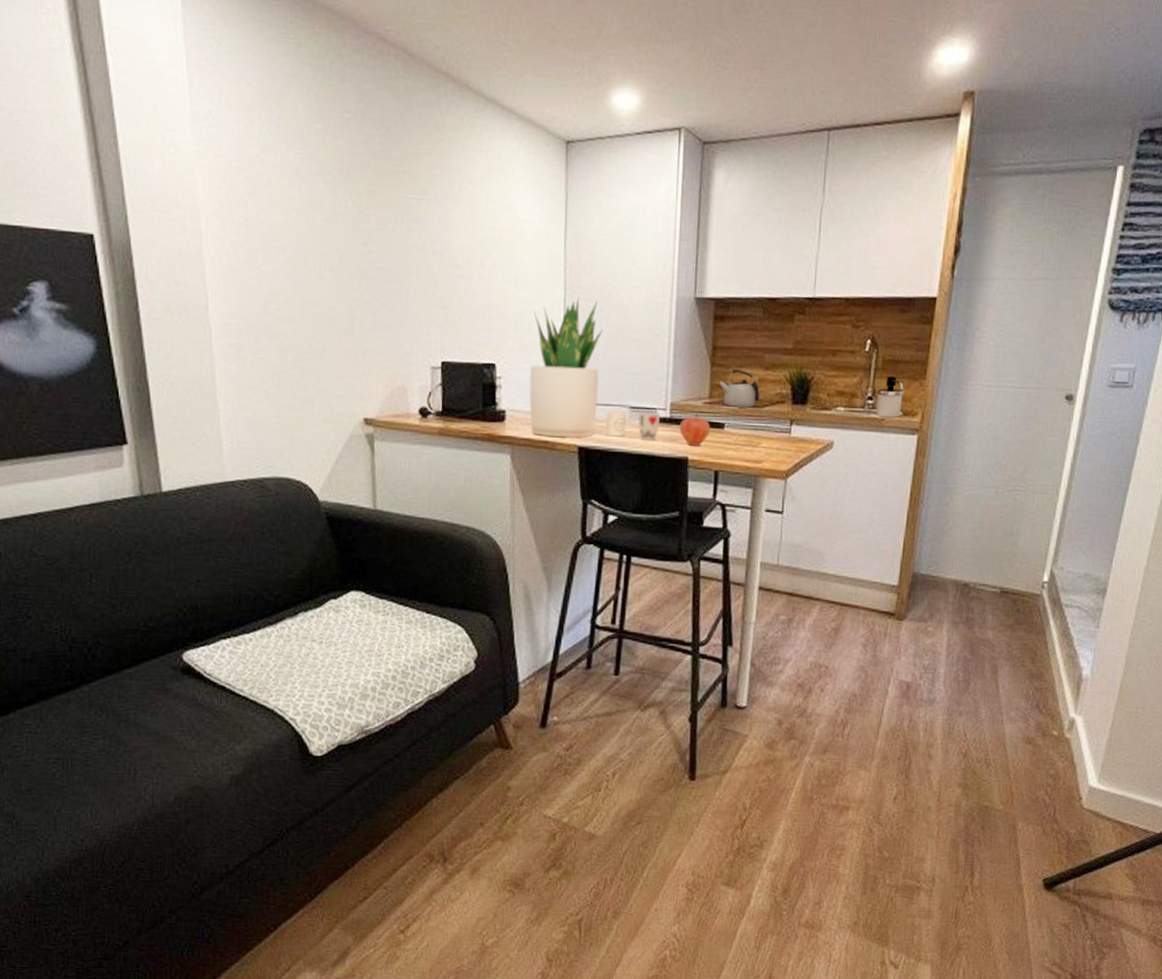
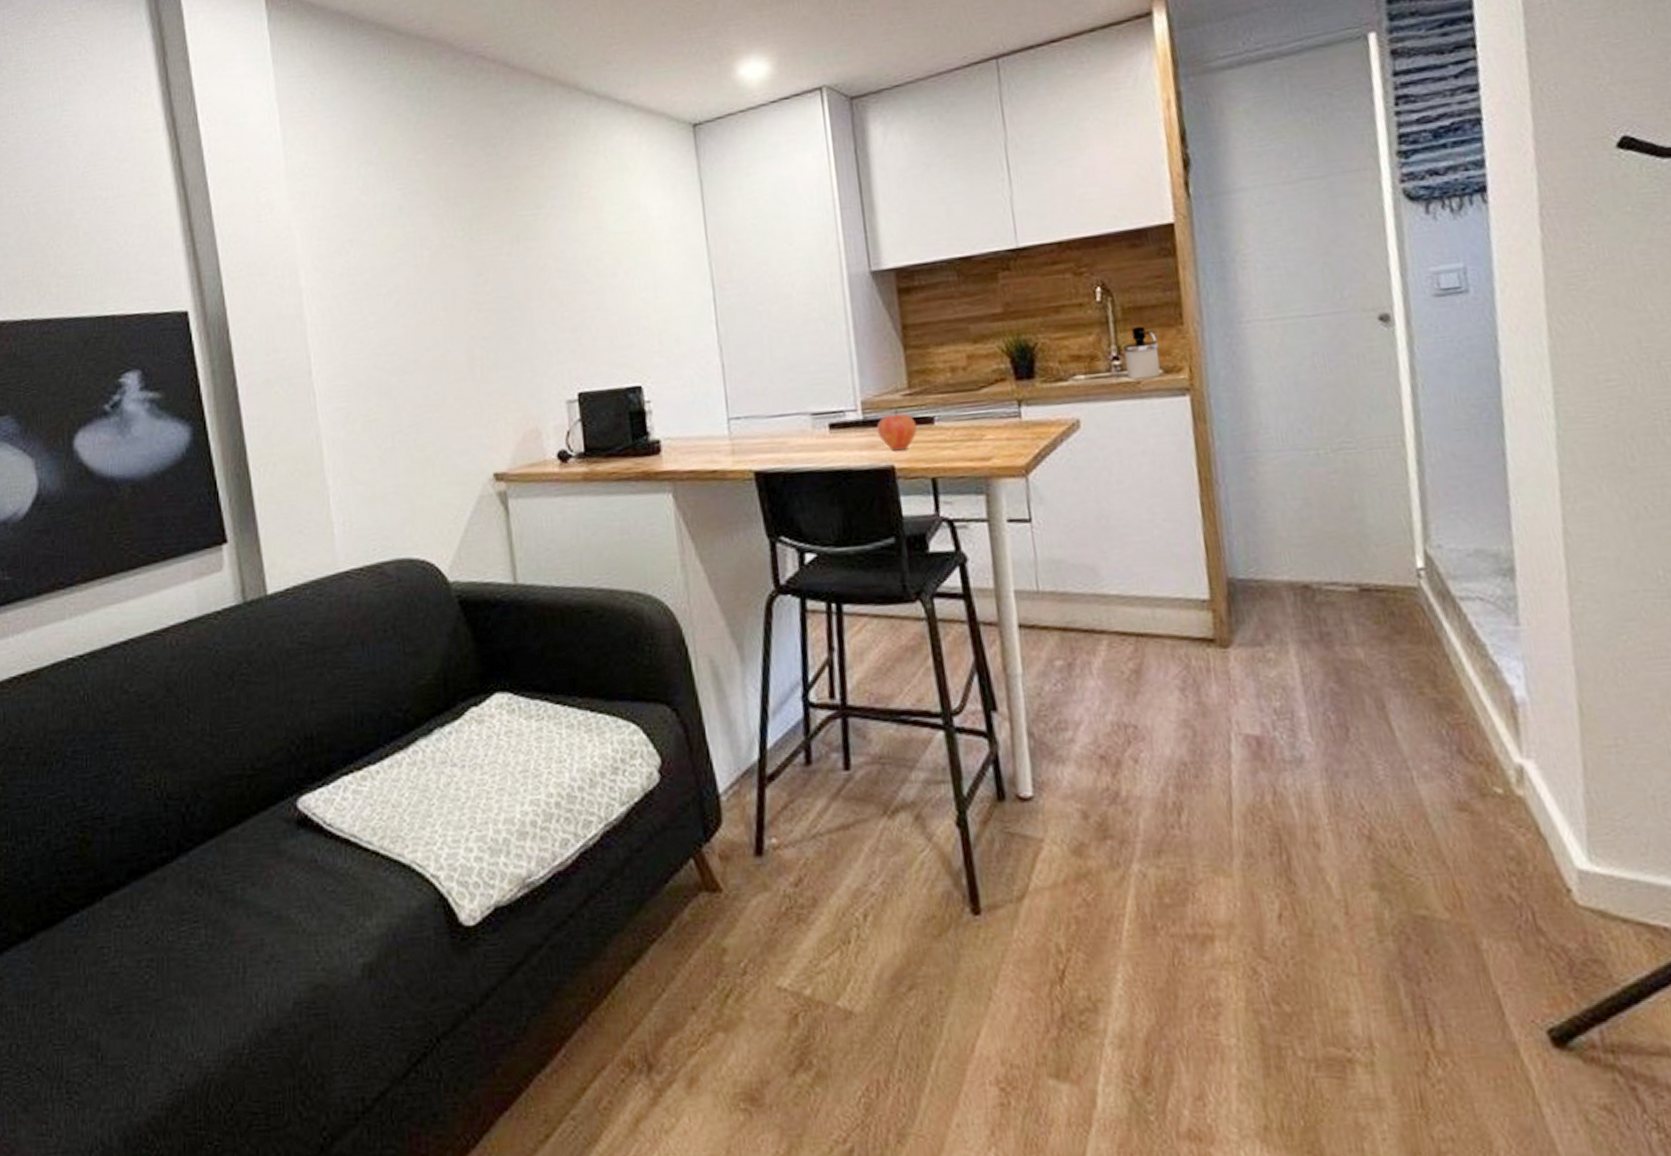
planter: present [529,297,603,438] -> none [679,293,771,465]
mug: present [606,410,633,437] -> none [784,420,818,454]
cup: present [638,411,661,442] -> none [822,415,852,454]
kettle: present [718,368,760,410] -> none [916,347,972,397]

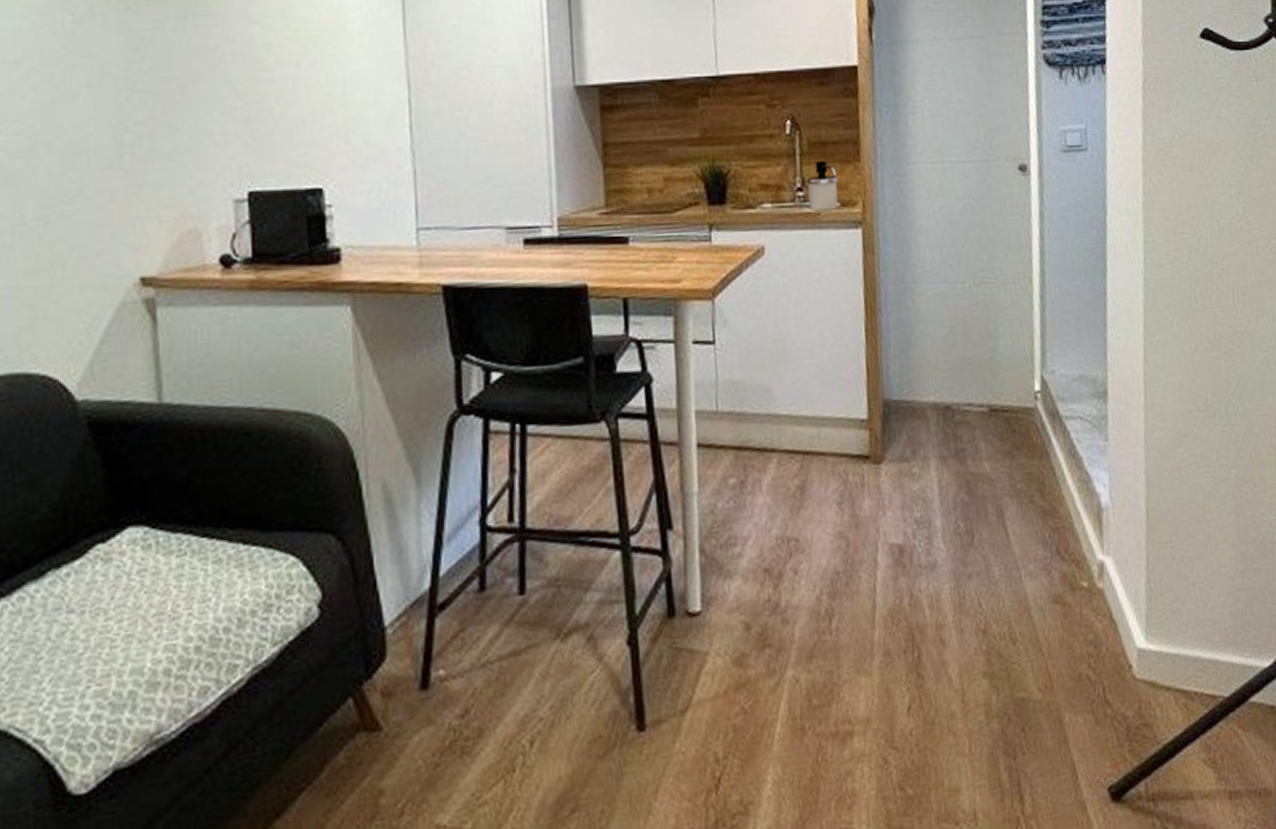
fruit: present [876,408,918,451] -> none [571,227,612,270]

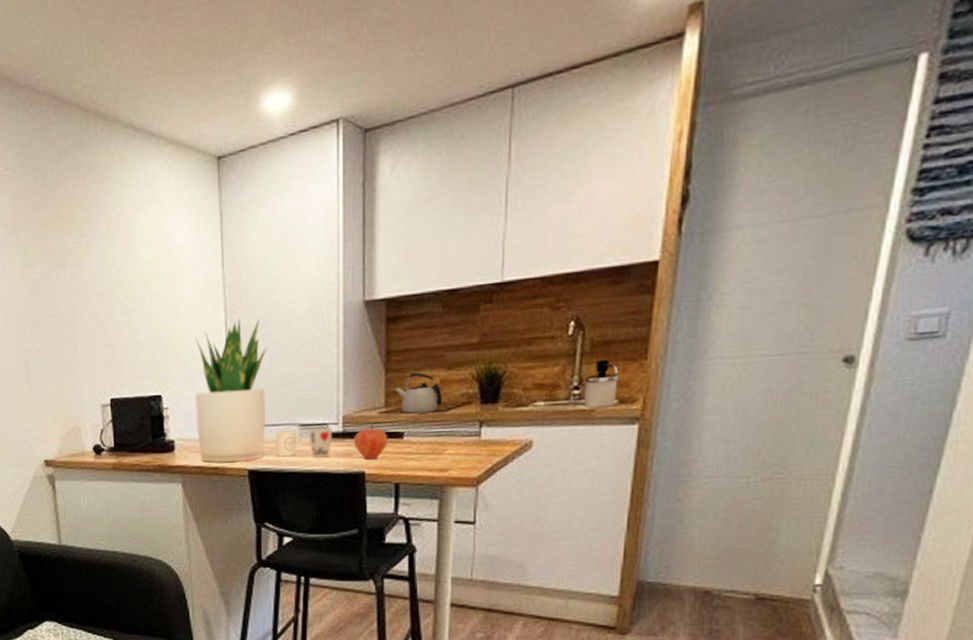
planter: none [369,95,463,277] -> present [195,317,267,463]
mug: none [477,234,511,268] -> present [276,429,303,457]
cup: none [517,231,547,270] -> present [308,427,333,459]
fruit: none [571,227,612,270] -> present [353,424,388,459]
kettle: none [614,168,667,218] -> present [394,372,442,416]

